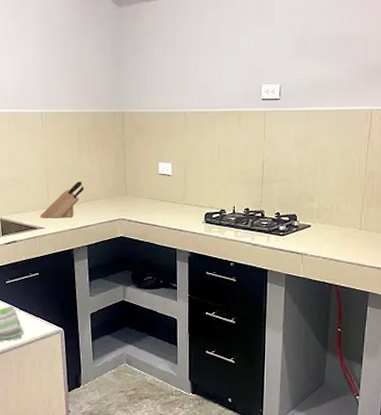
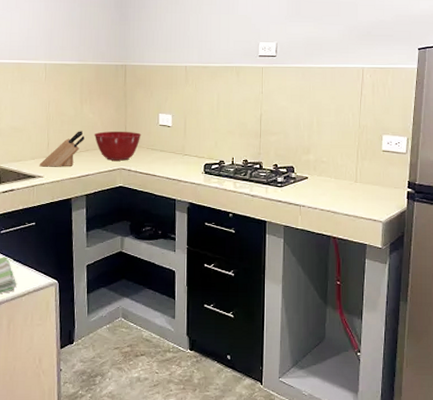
mixing bowl: none [93,180,141,211] -> present [94,131,141,161]

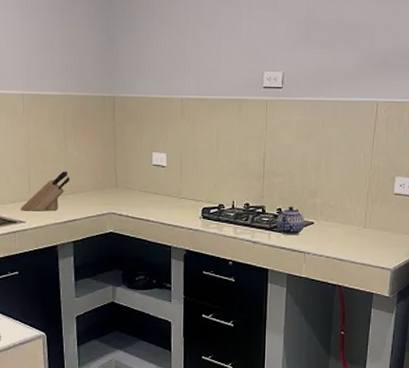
mixing bowl: present [94,131,141,161] -> none [80,171,133,204]
teapot: none [273,162,300,189] -> present [276,206,305,235]

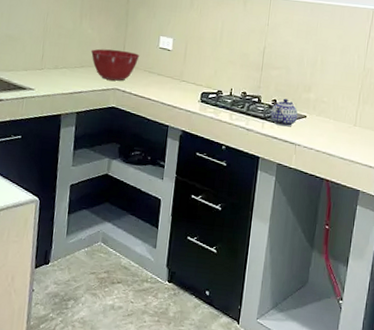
knife block: present [20,171,70,211] -> none [31,46,81,82]
mixing bowl: none [80,171,133,204] -> present [90,49,140,81]

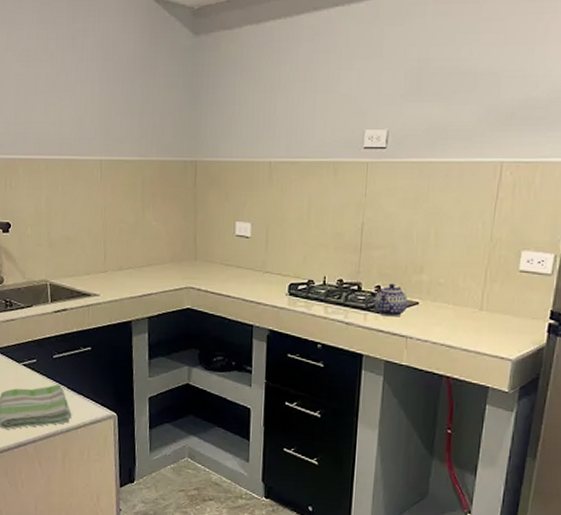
mixing bowl: present [90,49,140,81] -> none [157,242,214,278]

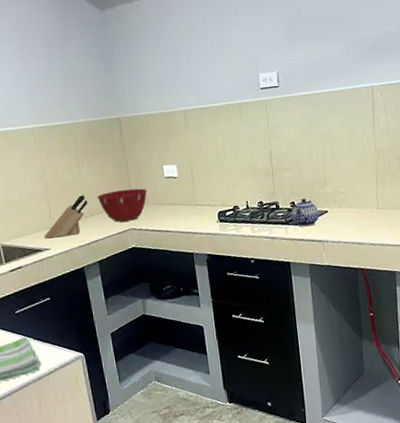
knife block: none [95,242,147,284] -> present [44,195,88,239]
mixing bowl: none [157,242,214,278] -> present [97,188,147,222]

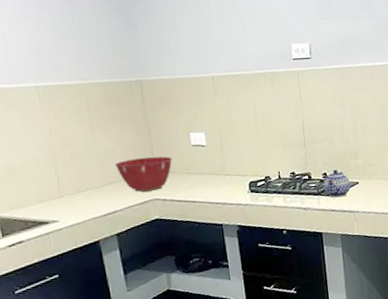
knife block: present [44,195,88,239] -> none [51,162,104,210]

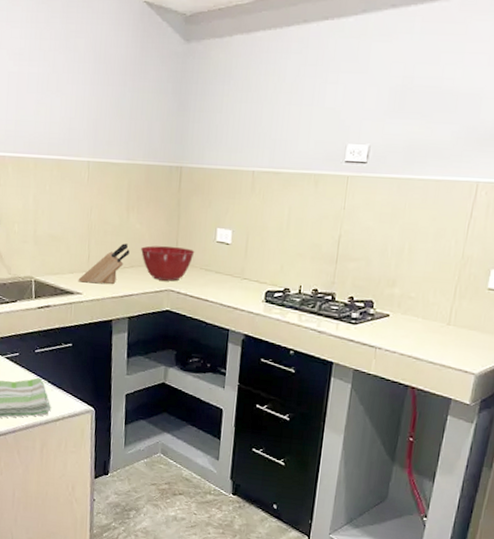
knife block: none [51,162,104,210] -> present [78,243,130,284]
teapot: present [323,169,351,198] -> none [346,295,380,328]

